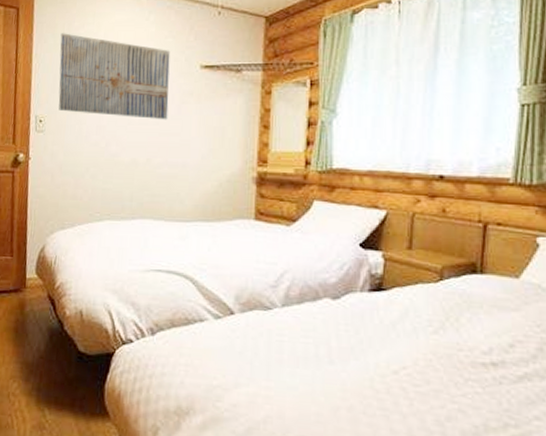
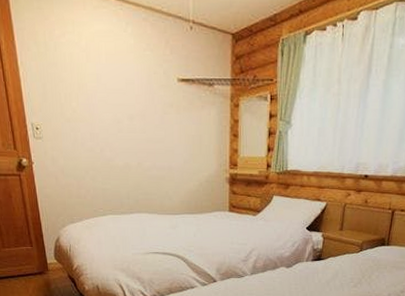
wall art: present [58,33,171,120] -> none [43,41,153,129]

